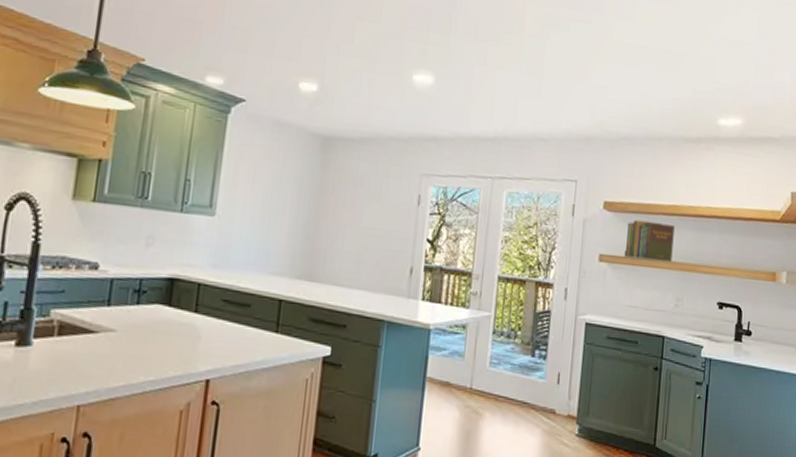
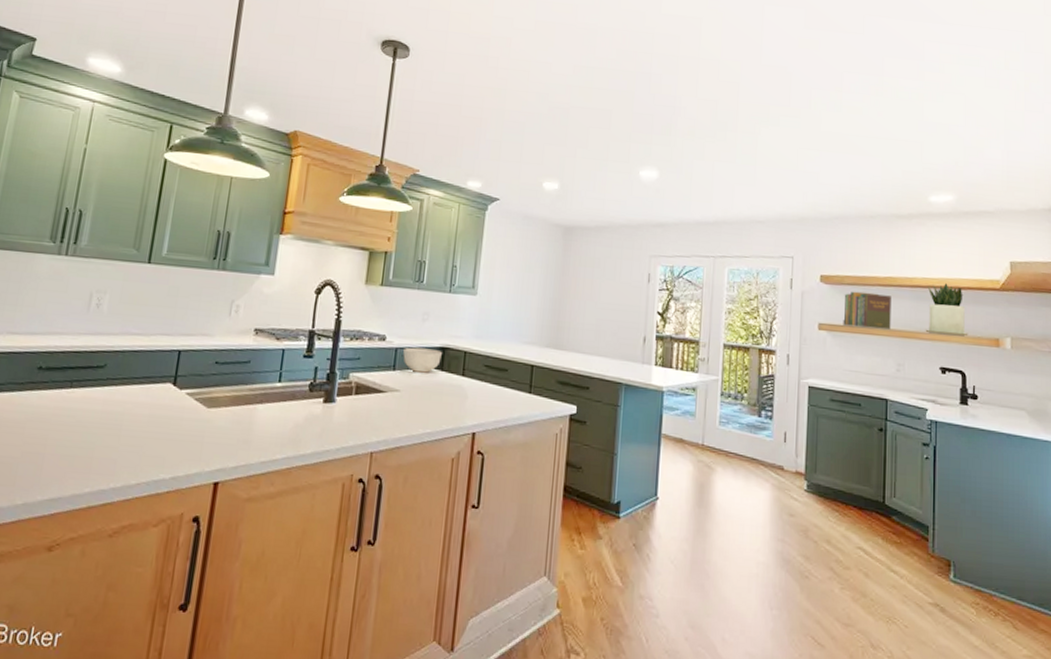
bowl: none [120,277,172,309] -> present [403,347,443,373]
planter: none [705,213,747,270] -> present [925,283,968,337]

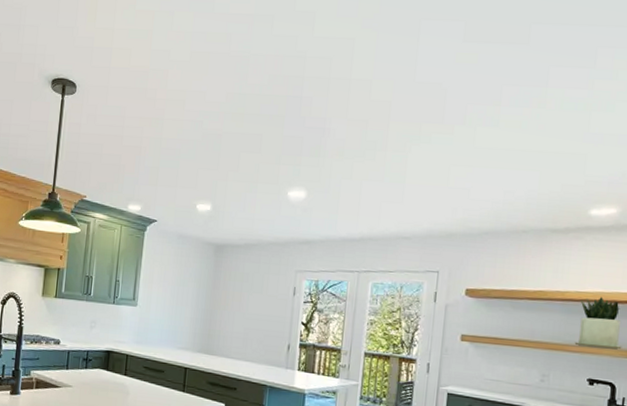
bowl: present [403,347,443,373] -> none [74,350,108,372]
books: present [843,291,891,330] -> none [487,304,540,342]

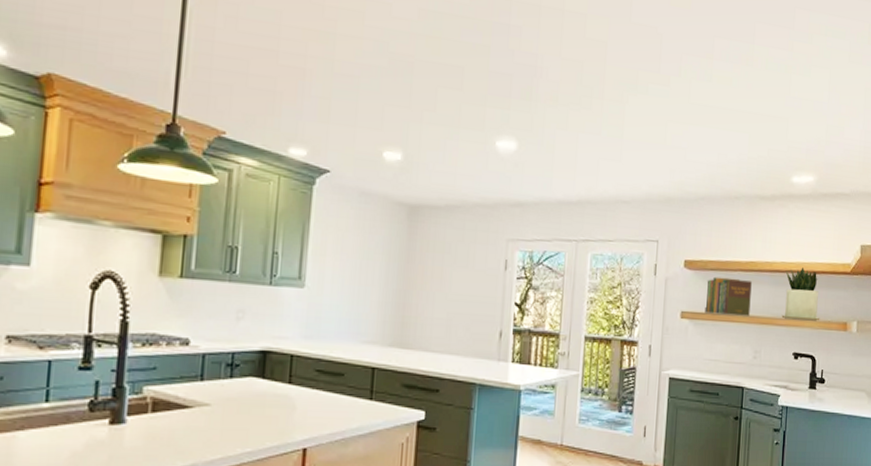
books: none [487,304,540,342] -> present [705,276,752,316]

